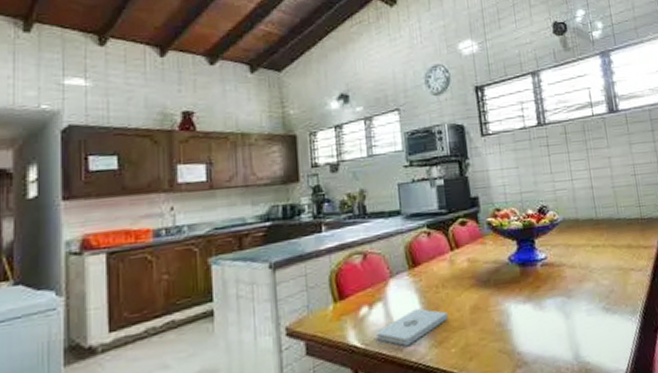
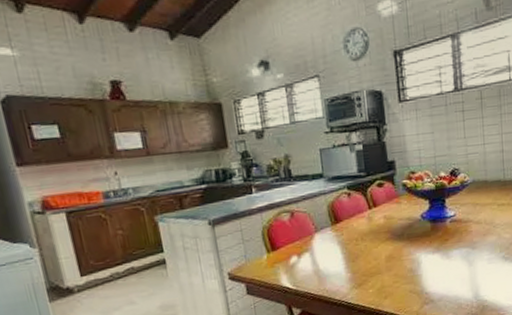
notepad: present [376,308,448,347] -> none [305,257,366,288]

